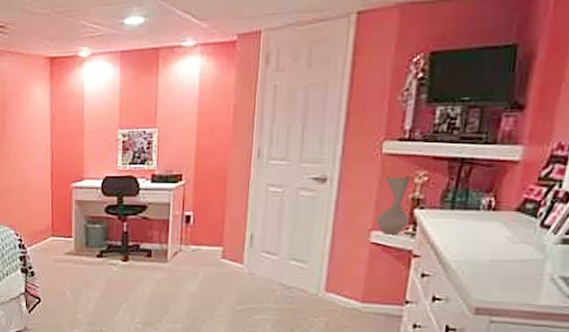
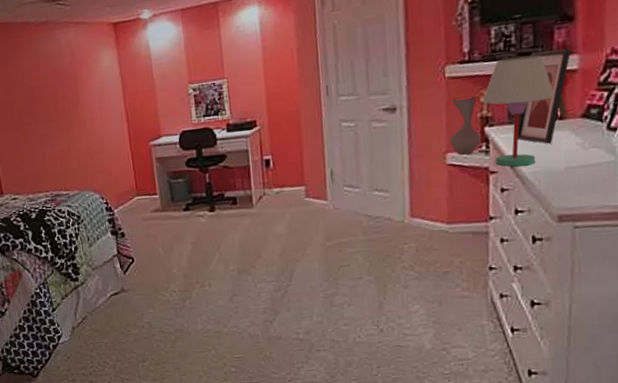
table lamp: none [416,140,493,253] -> present [482,55,556,168]
picture frame: none [445,137,517,234] -> present [516,48,572,144]

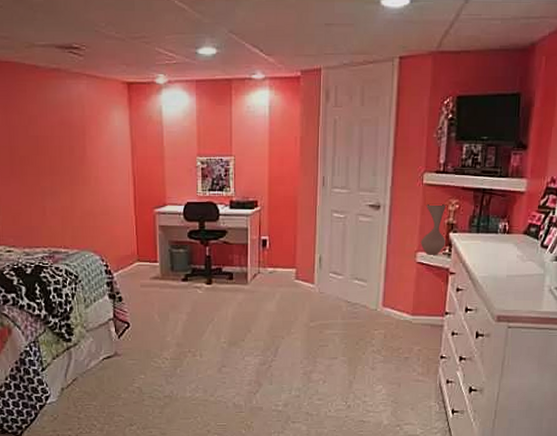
table lamp: present [482,55,556,168] -> none [450,174,506,270]
picture frame: present [516,48,572,144] -> none [473,171,522,254]

